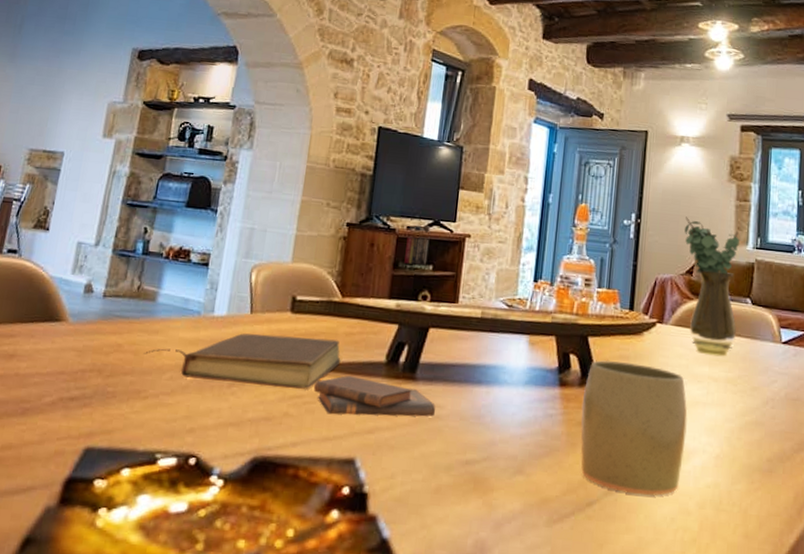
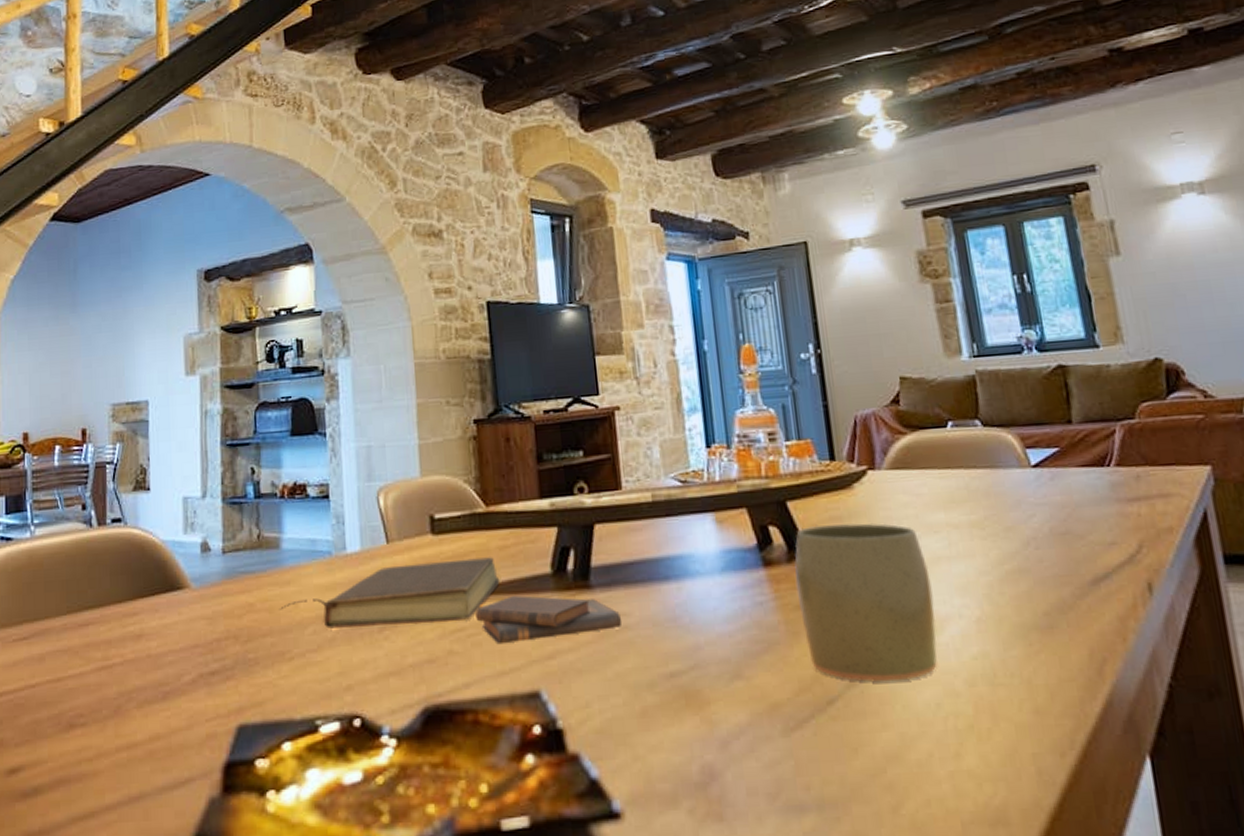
books: present [404,225,431,265] -> none [545,405,575,455]
vase: present [685,217,740,357] -> none [876,335,971,499]

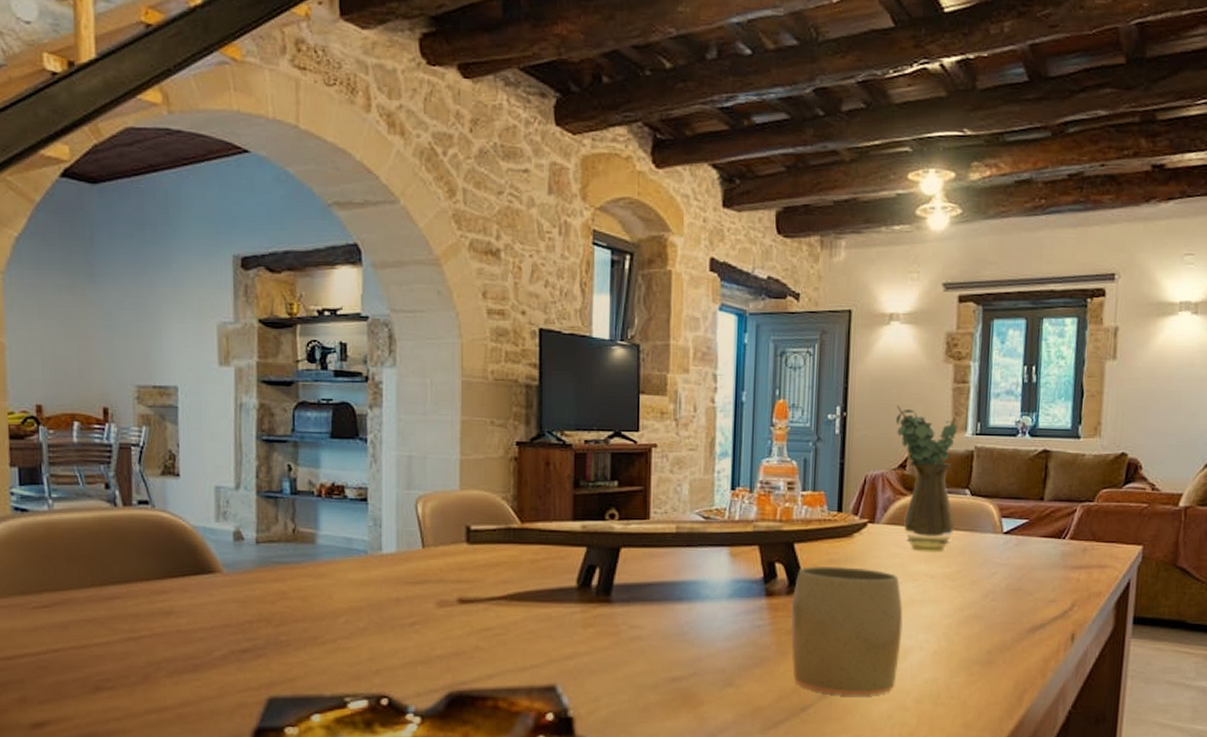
book: present [279,557,500,629] -> none [312,568,528,622]
diary: present [476,595,622,645] -> none [503,604,636,644]
books: none [545,405,575,455] -> present [586,438,612,483]
vase: none [876,335,971,499] -> present [896,405,957,553]

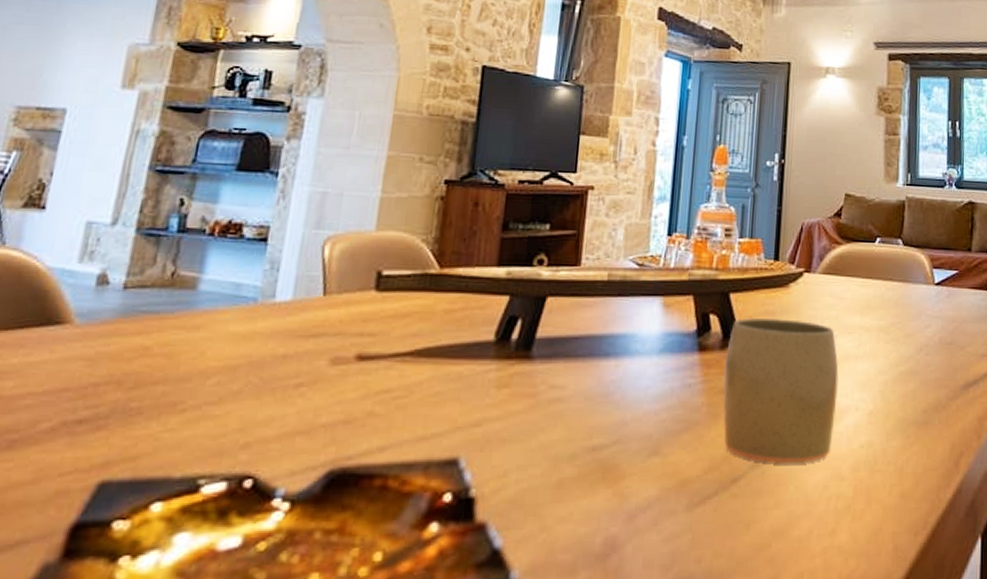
books: present [586,438,612,483] -> none [516,178,547,226]
vase: present [896,405,957,553] -> none [832,154,889,304]

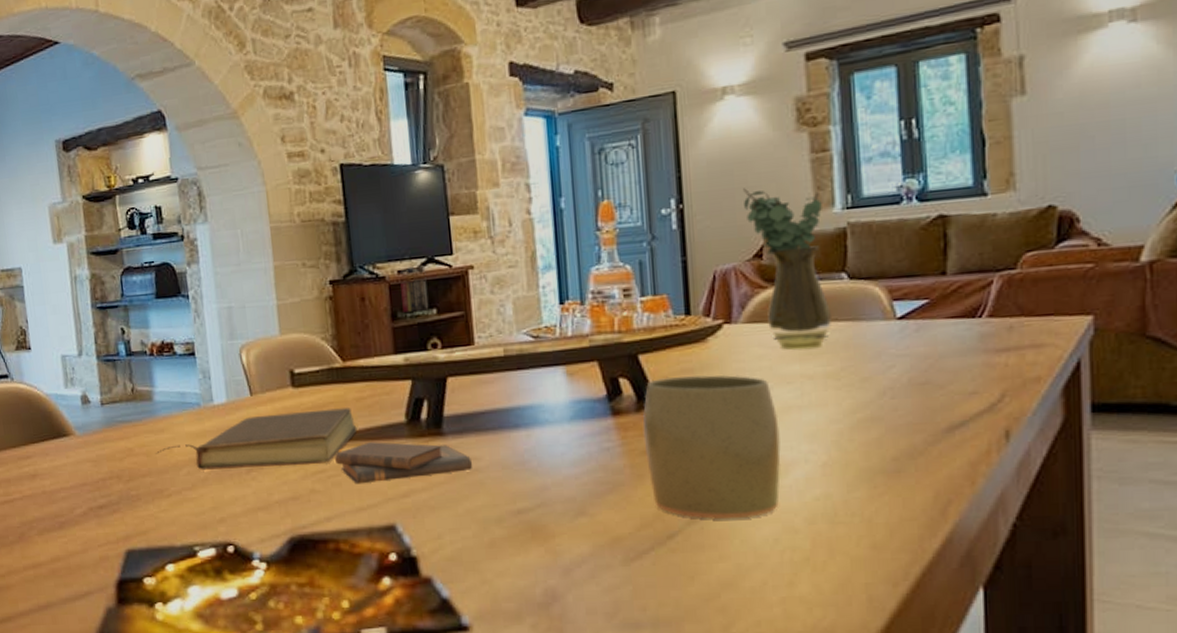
book: none [180,319,440,383] -> present [155,407,357,470]
diary: none [406,361,556,409] -> present [335,442,473,485]
books: none [516,178,547,226] -> present [399,265,429,313]
vase: none [832,154,889,304] -> present [743,188,831,351]

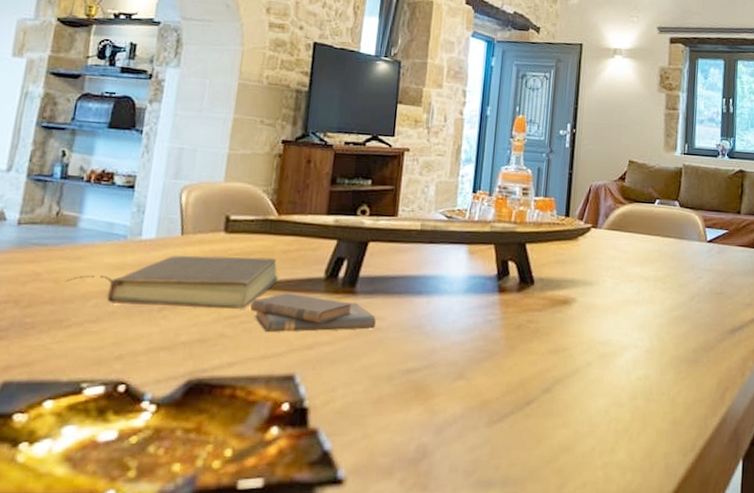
books: present [399,265,429,313] -> none [342,140,369,181]
mug: present [643,375,781,520] -> none [519,265,621,391]
vase: present [743,188,831,351] -> none [617,125,669,257]

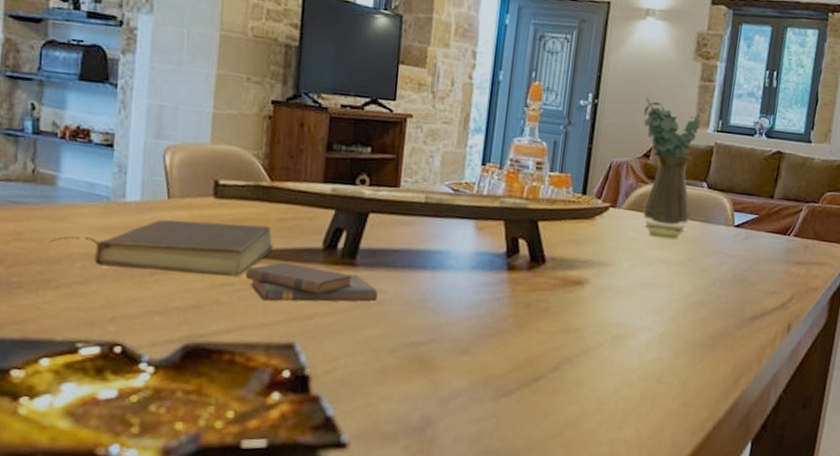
vase: none [617,125,669,257] -> present [643,97,701,240]

